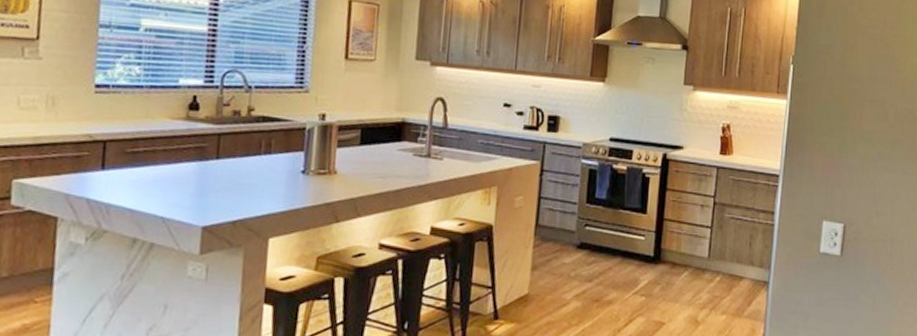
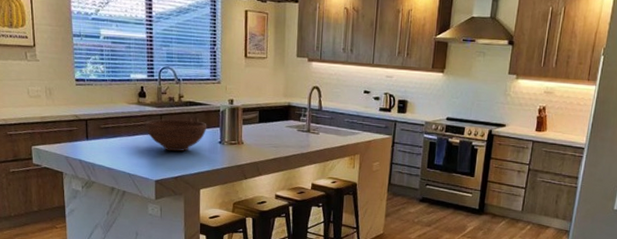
fruit bowl: none [194,140,286,186] -> present [145,119,207,152]

